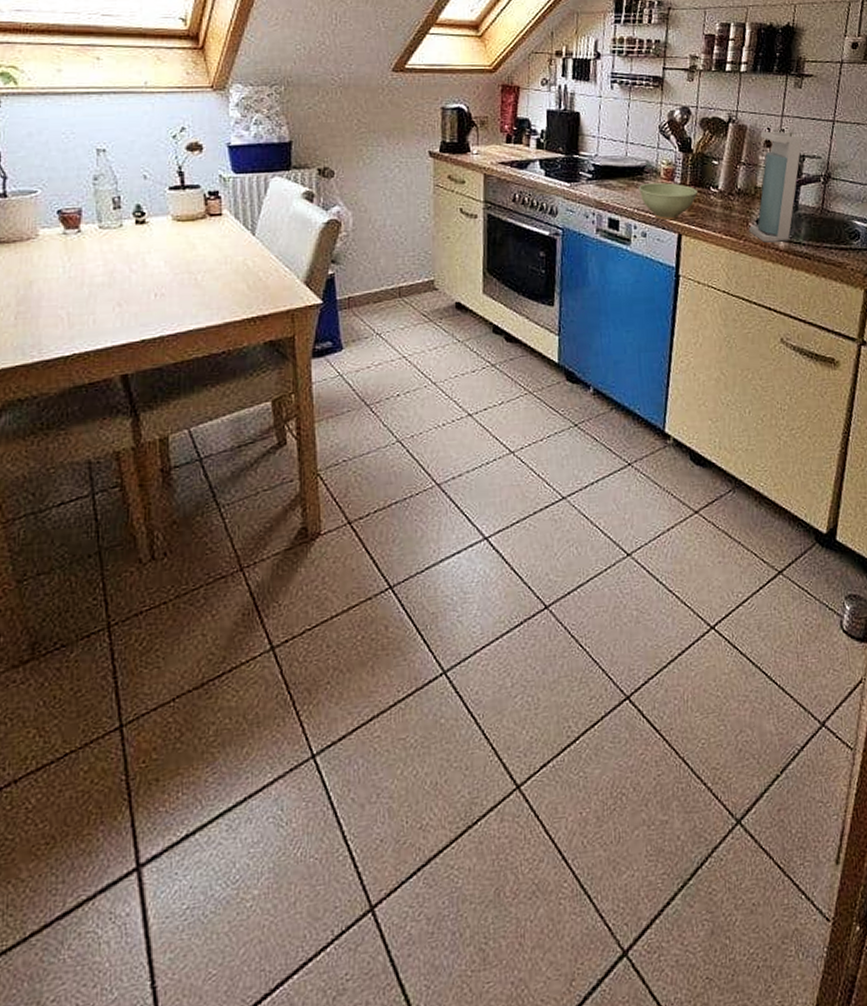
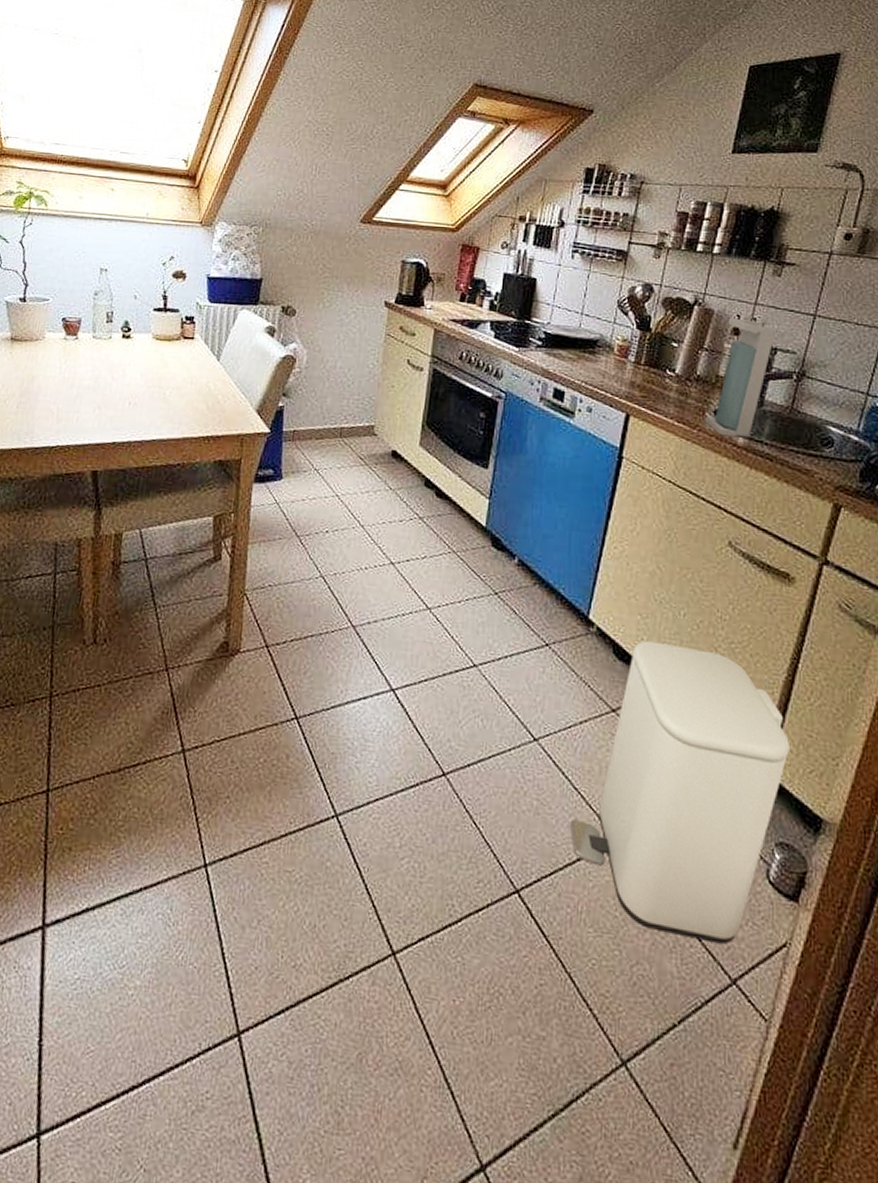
bowl: present [638,183,698,221] -> none [588,357,652,399]
pedal bin: none [668,440,849,699] -> present [569,640,789,945]

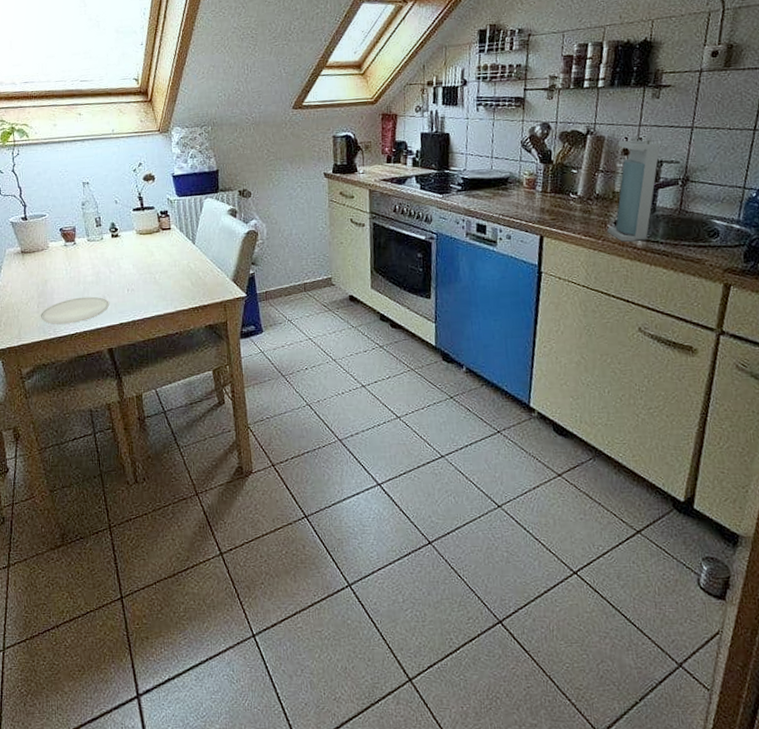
plate: none [17,403,105,434] -> present [40,296,110,324]
pedal bin: present [569,640,789,945] -> none [535,416,707,639]

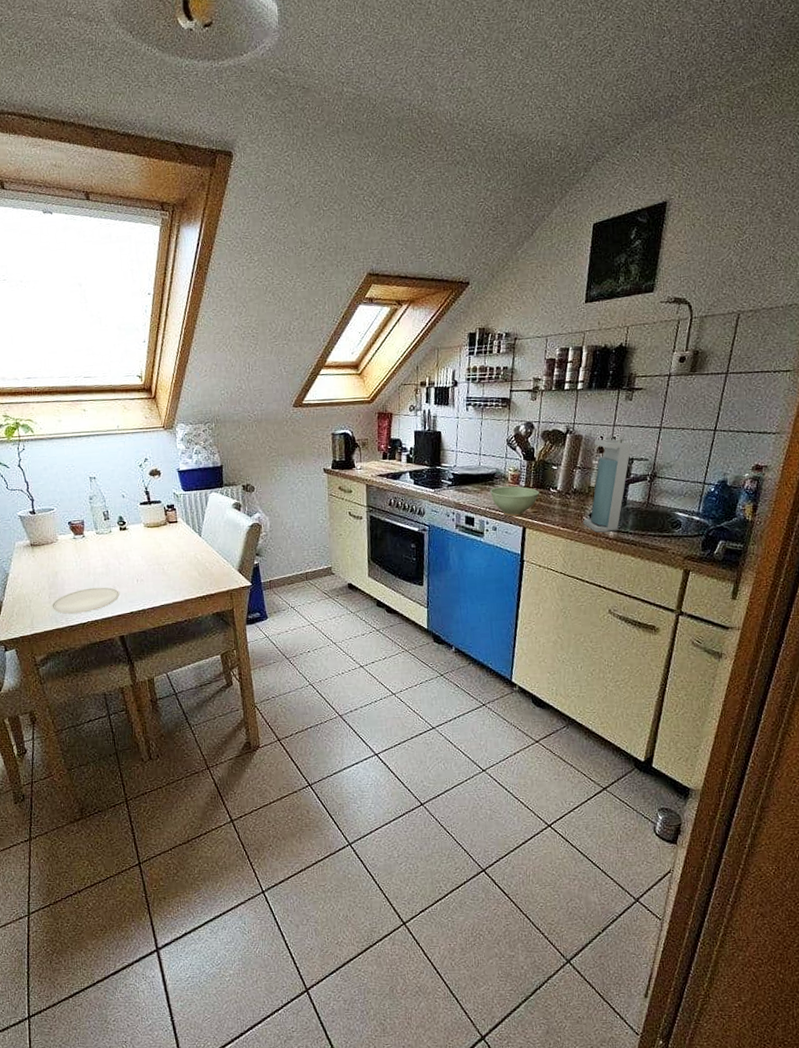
bowl: none [502,191,558,225] -> present [489,486,539,517]

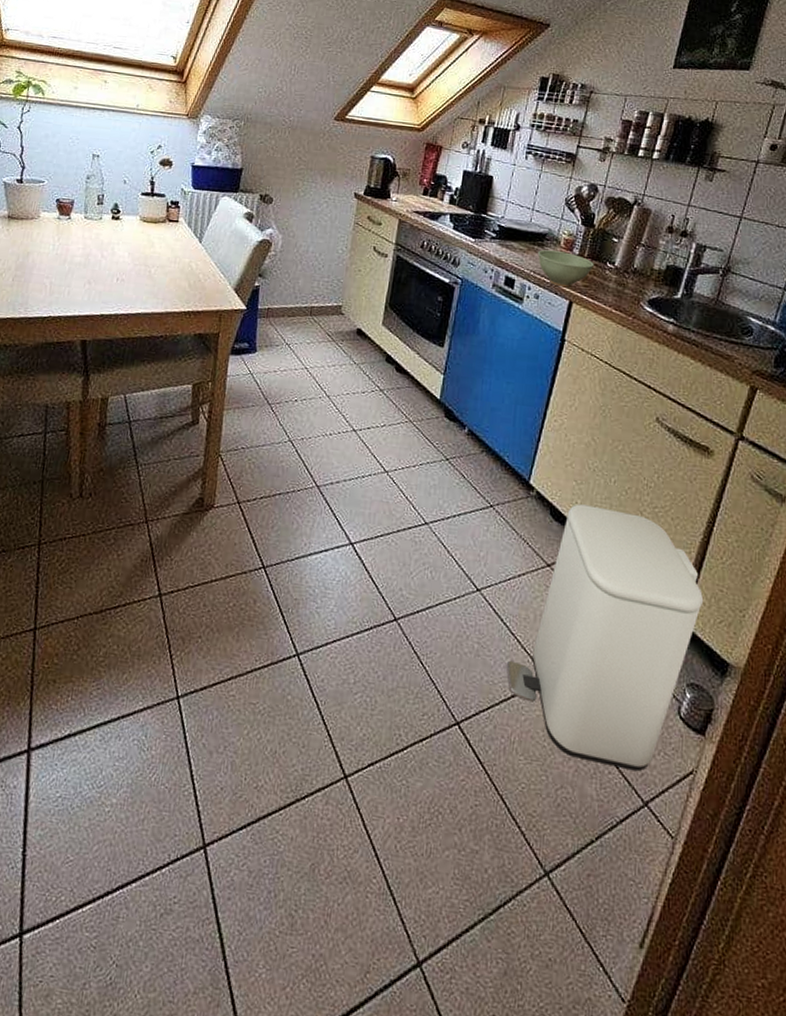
plate: present [52,587,120,614] -> none [12,277,95,305]
pedal bin: none [514,689,664,879] -> present [506,504,703,772]
soap dispenser: present [583,439,632,533] -> none [640,217,706,327]

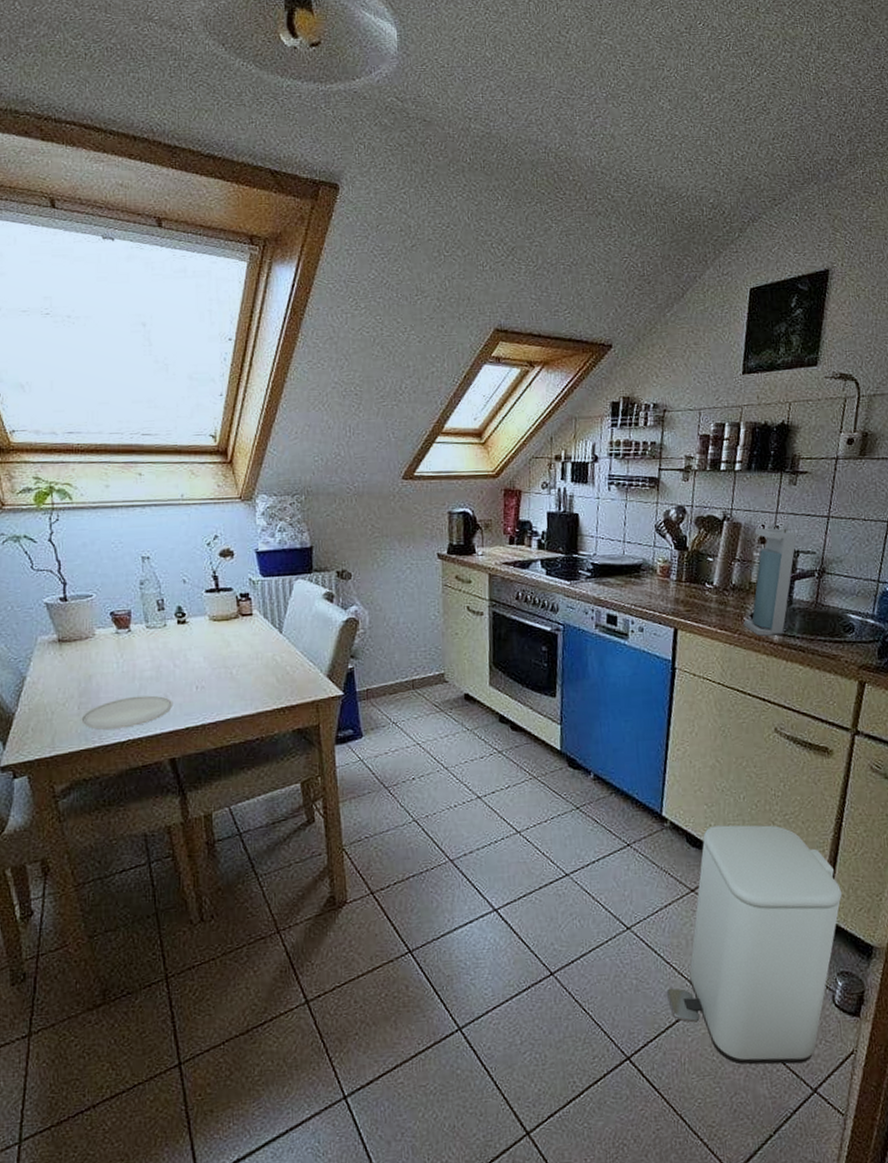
plate: none [12,277,95,305] -> present [81,695,173,730]
bowl: present [537,249,594,288] -> none [635,579,693,616]
soap dispenser: none [640,217,706,327] -> present [743,528,797,637]

